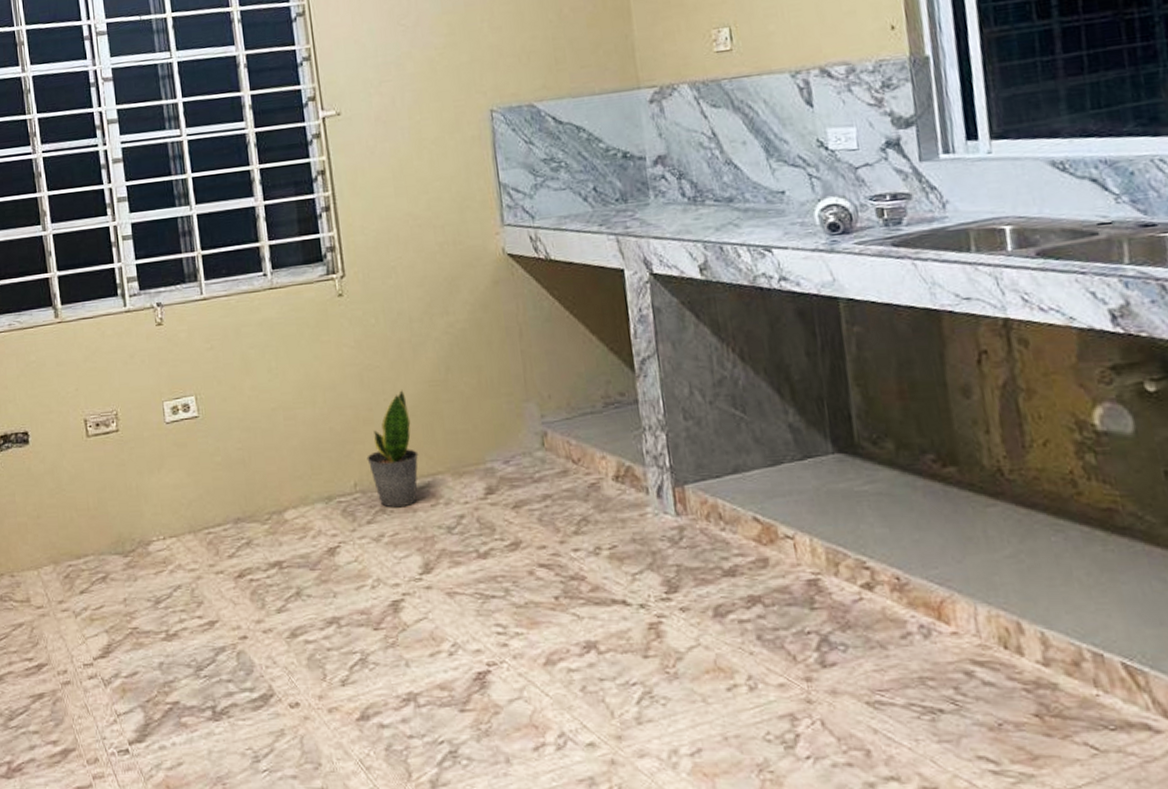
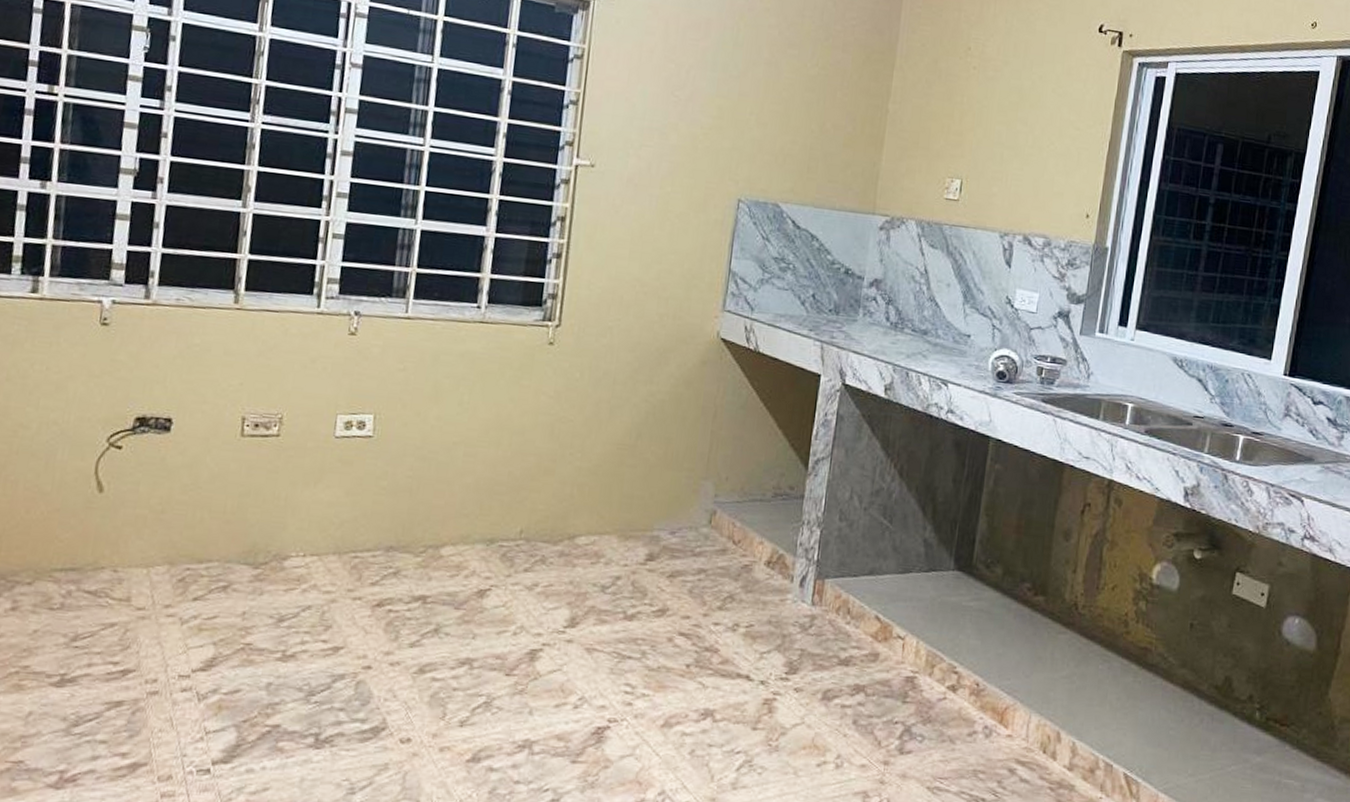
potted plant: present [367,390,419,508] -> none [539,447,592,561]

